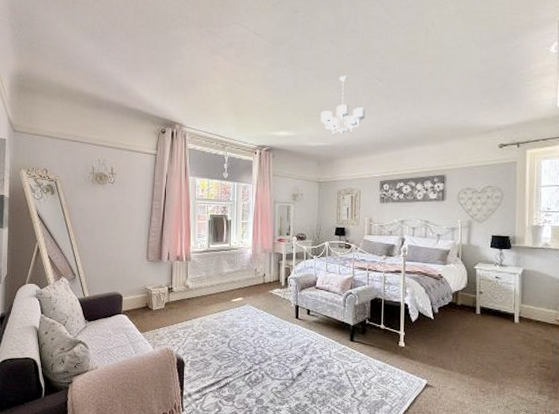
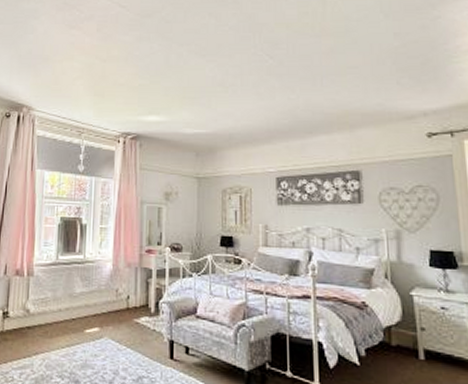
chandelier: present [320,76,365,134] -> none [198,52,254,119]

